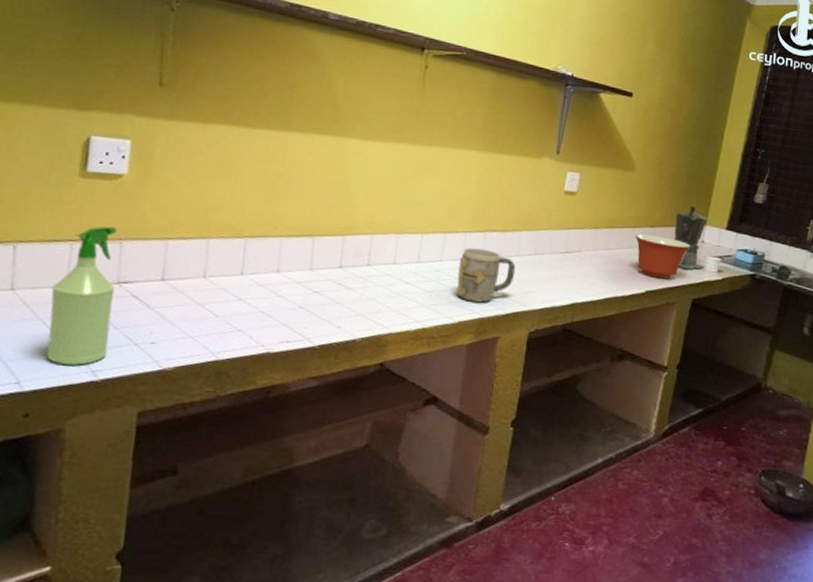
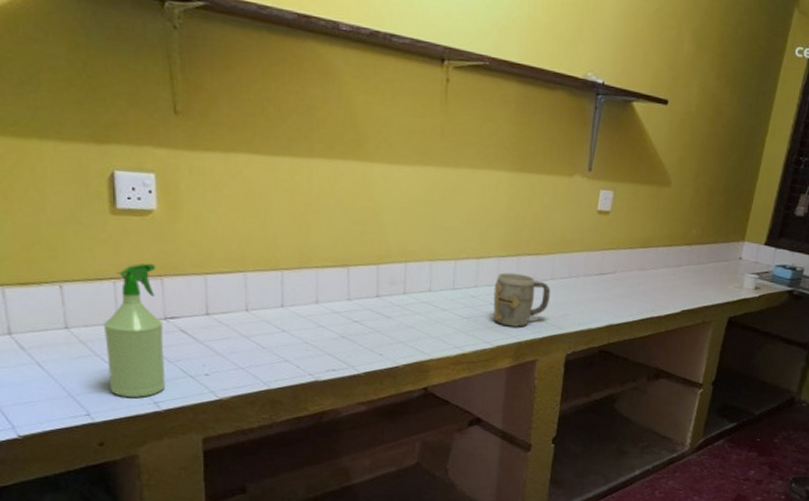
mixing bowl: present [635,234,691,279] -> none [670,252,728,298]
coffee maker: present [673,205,708,270] -> none [710,221,746,288]

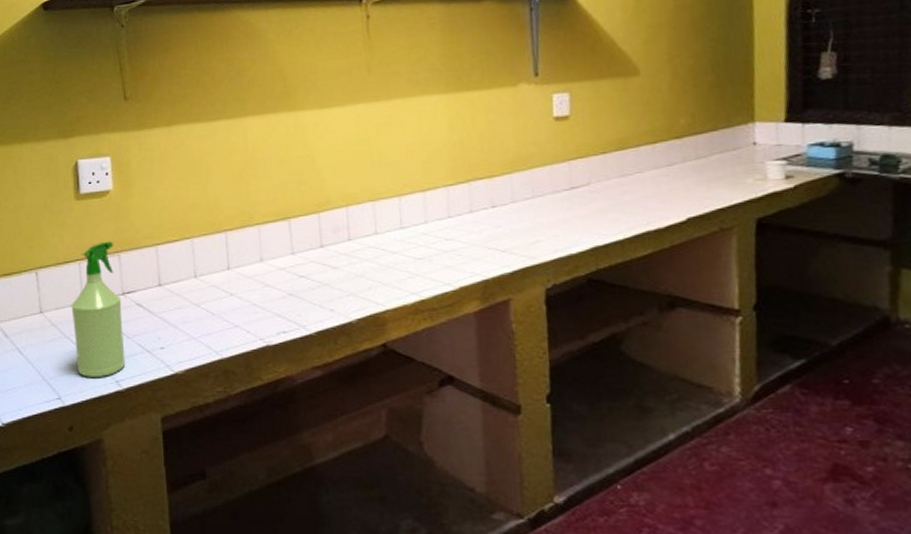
mug: present [493,272,551,327] -> none [446,201,515,263]

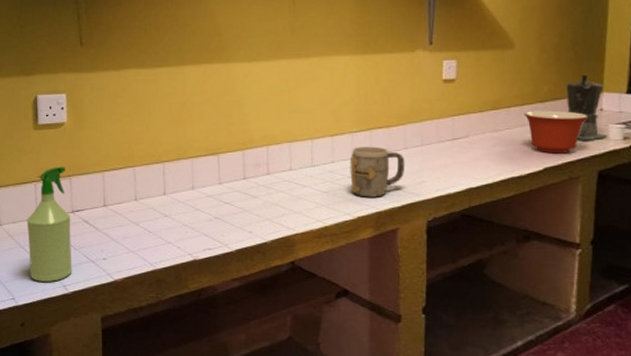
mug: none [446,201,515,263] -> present [349,146,405,197]
mixing bowl: none [656,147,739,200] -> present [523,110,588,154]
coffee maker: none [706,101,765,183] -> present [565,74,608,141]

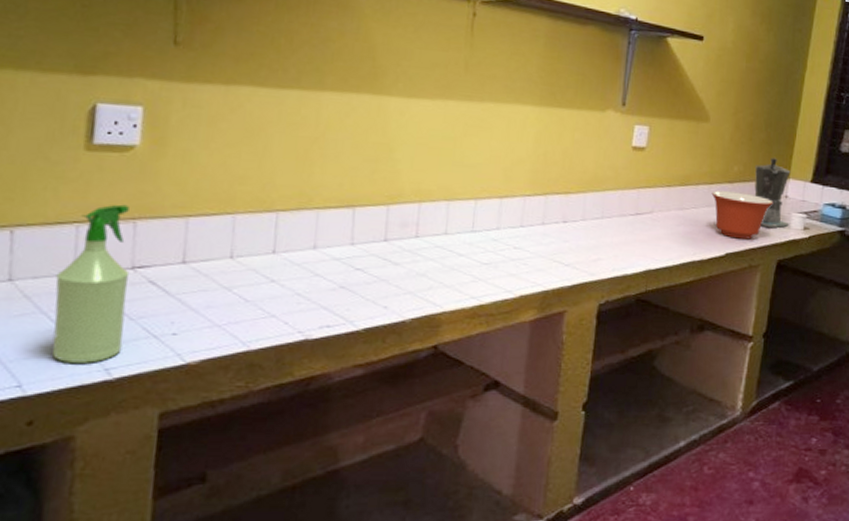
mug: present [349,146,405,197] -> none [516,213,582,274]

